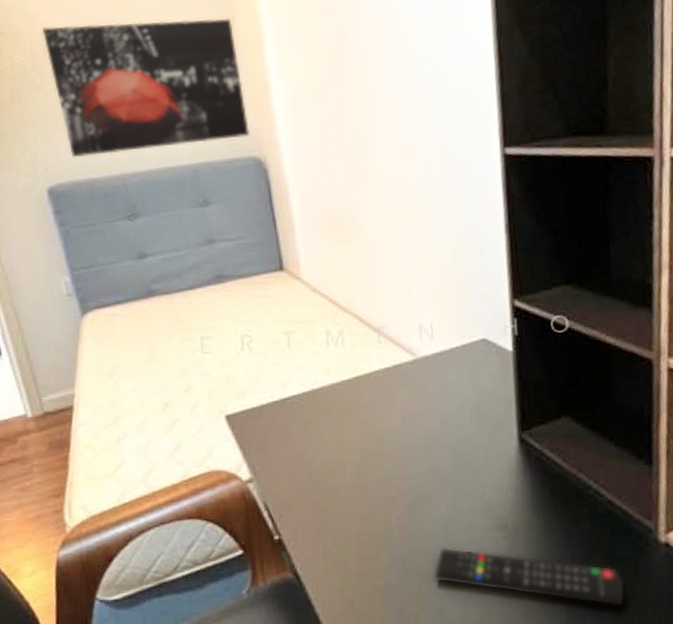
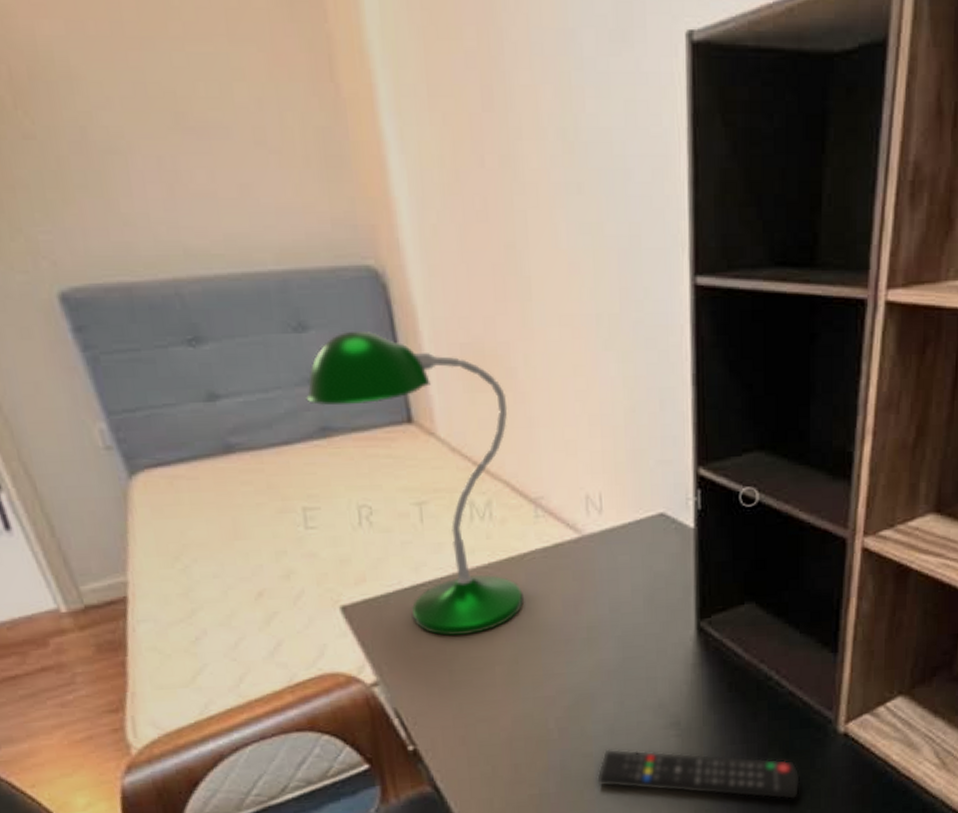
wall art: present [42,18,250,158] -> none [24,36,362,250]
desk lamp: none [206,203,369,441] -> present [305,330,524,636]

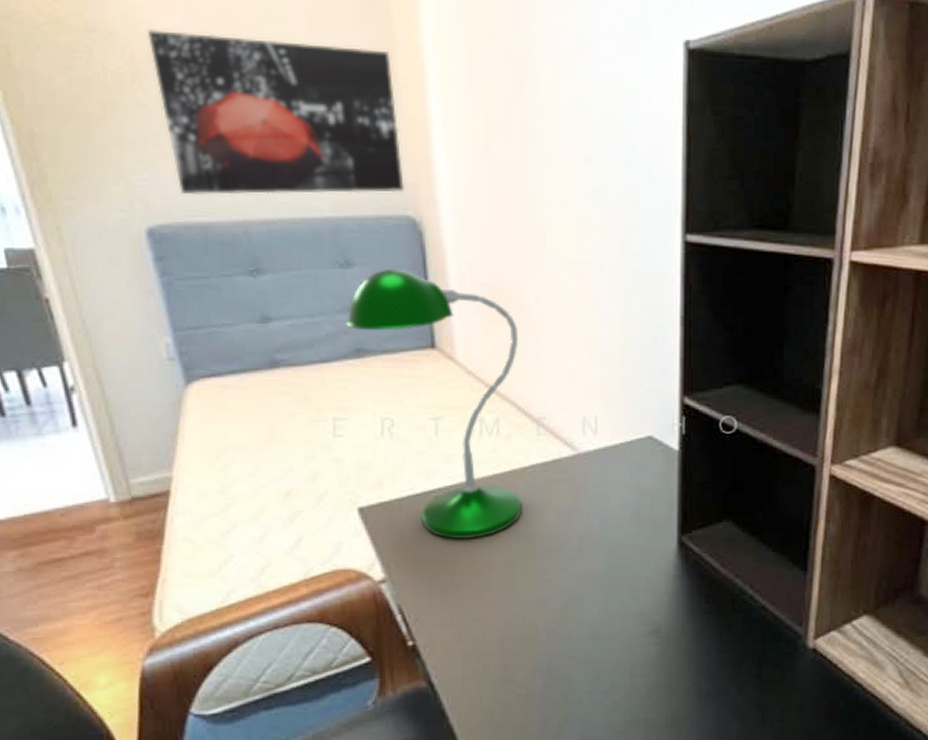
wall art: none [24,36,362,250] -> present [147,28,405,195]
remote control: present [596,748,800,800] -> none [580,653,771,712]

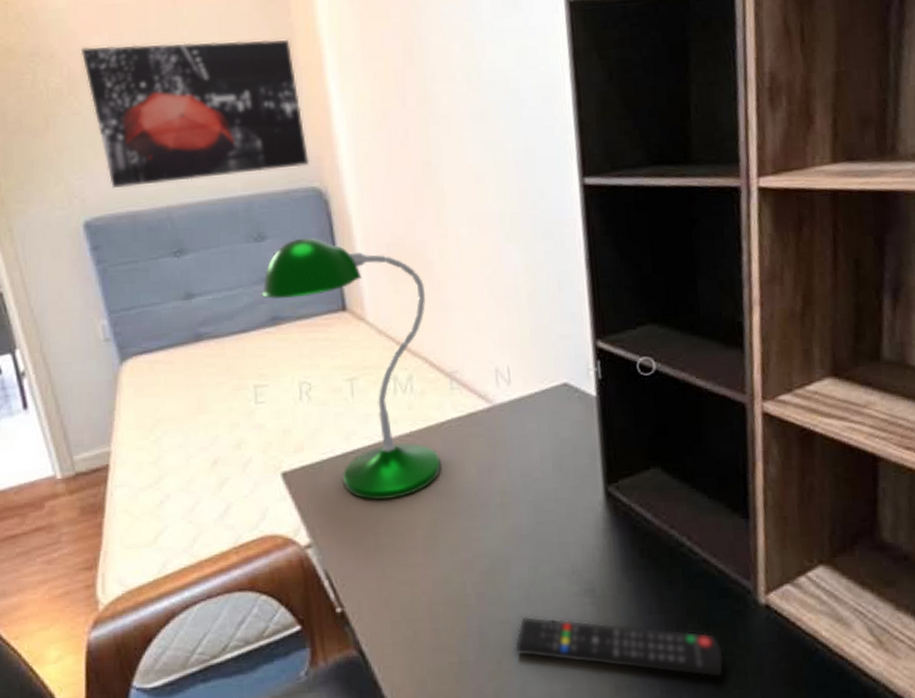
remote control: none [580,653,771,712] -> present [513,616,725,678]

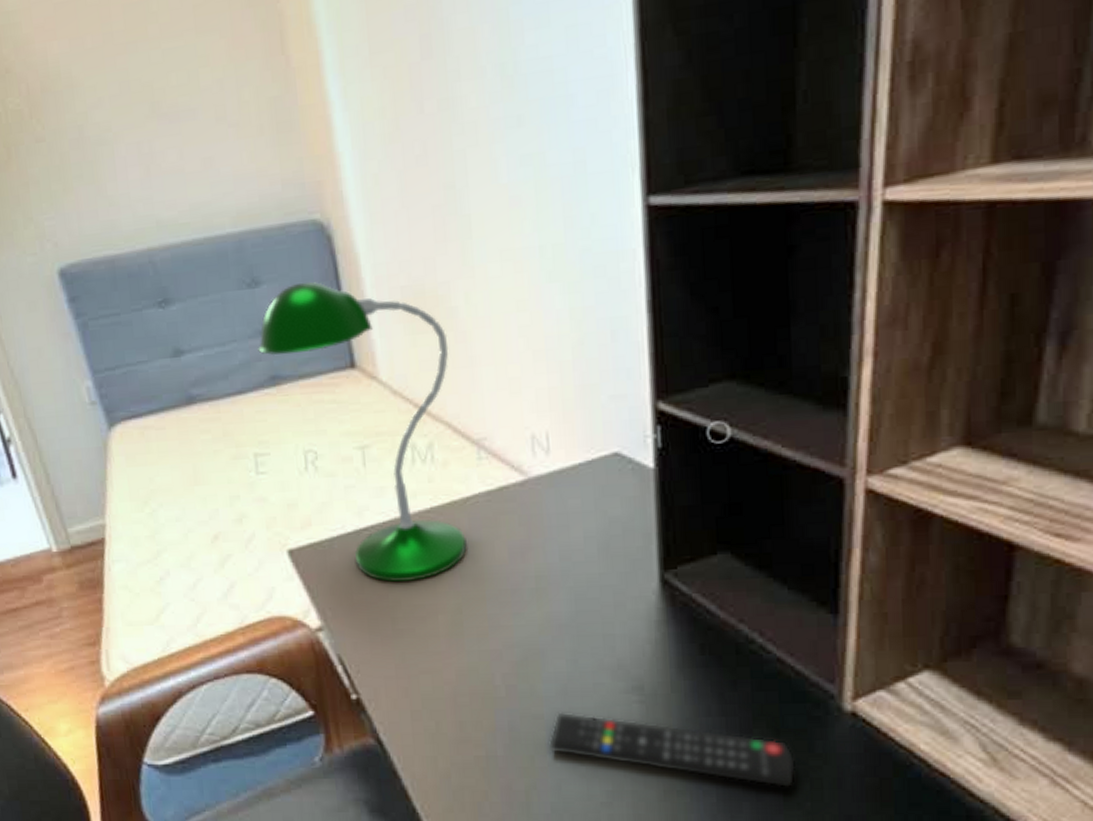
wall art: present [81,39,310,188] -> none [39,32,309,229]

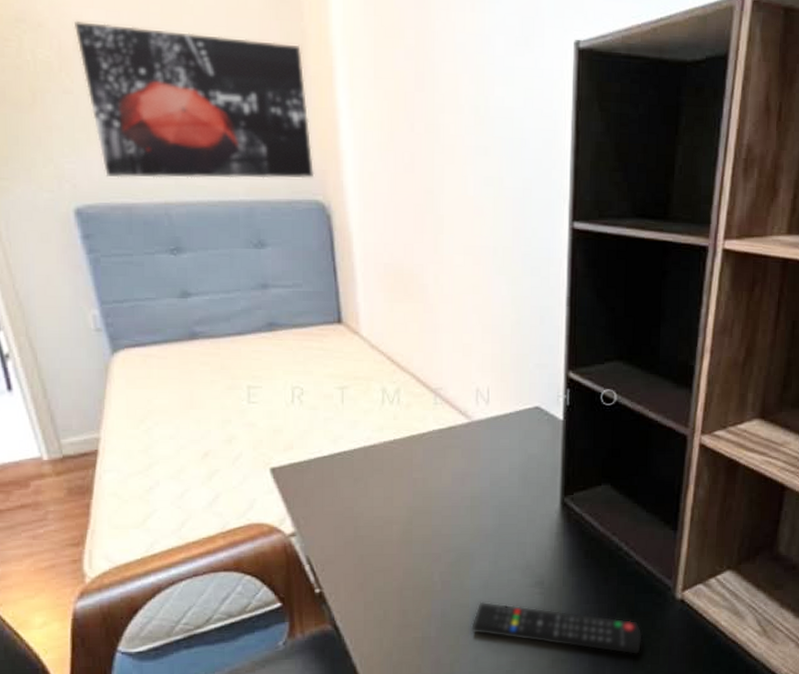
wall art: none [39,32,309,229] -> present [73,20,315,179]
desk lamp: present [258,281,467,582] -> none [259,249,420,497]

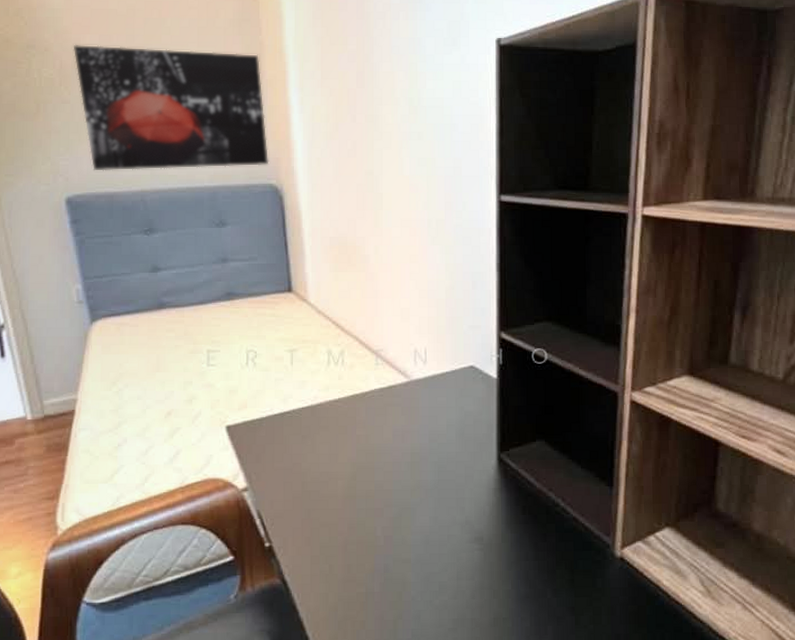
remote control: present [470,601,643,655] -> none [412,557,584,615]

